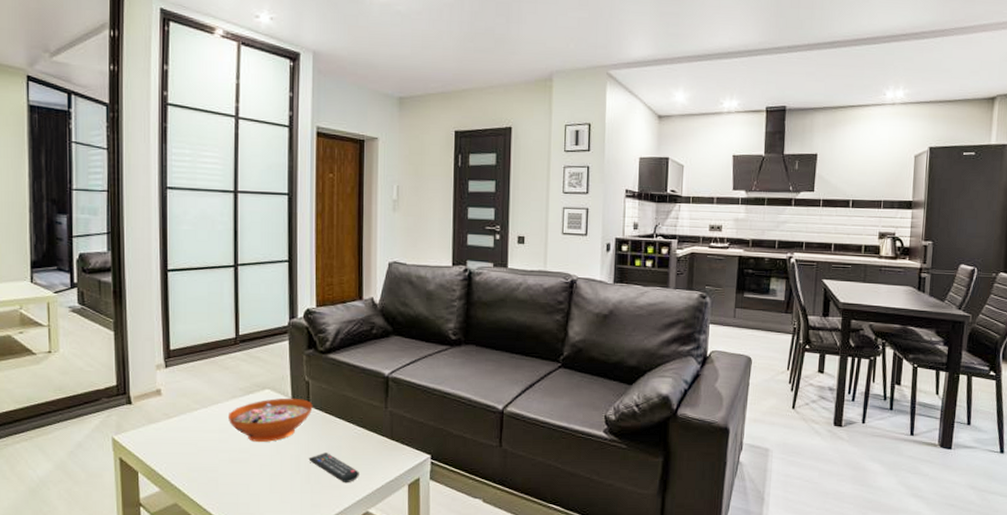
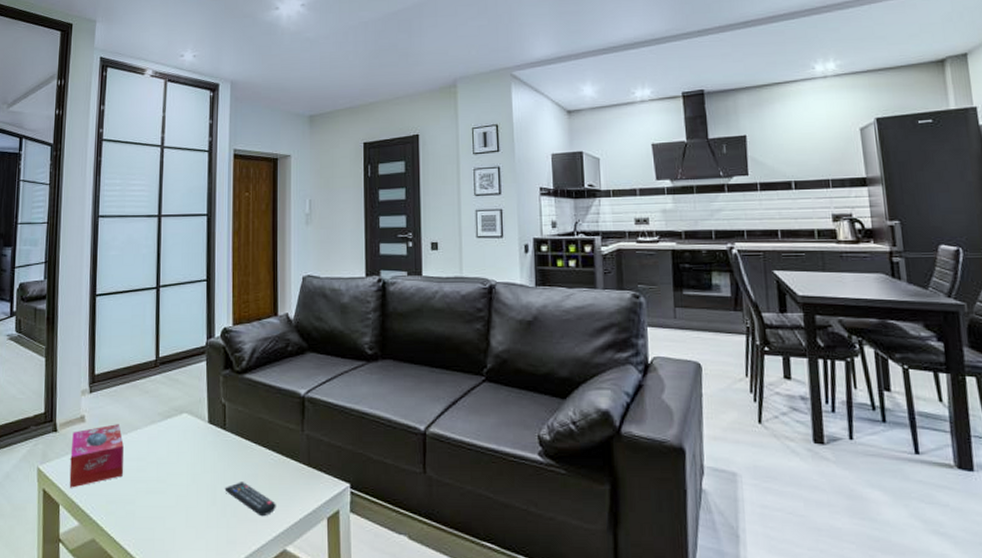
tissue box: none [147,398,204,457] -> present [69,424,124,488]
decorative bowl: present [227,398,313,443] -> none [146,422,229,472]

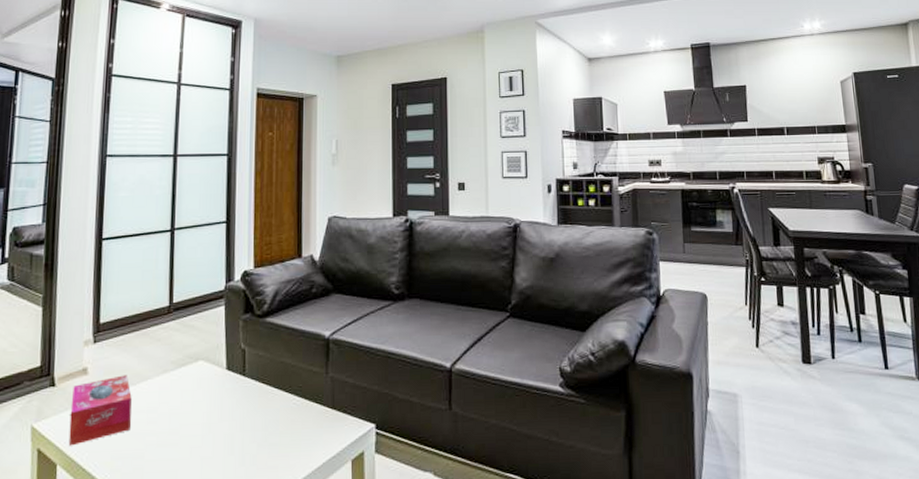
remote control: present [224,482,276,517] -> none [243,428,298,463]

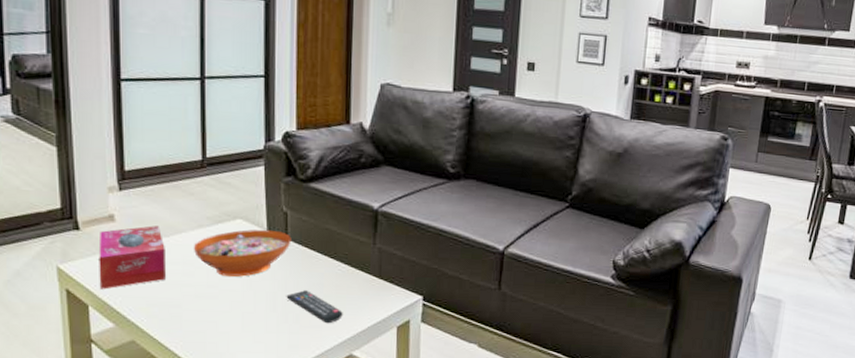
decorative bowl: none [157,368,249,422] -> present [193,229,292,278]
remote control: none [243,428,298,463] -> present [286,290,343,324]

